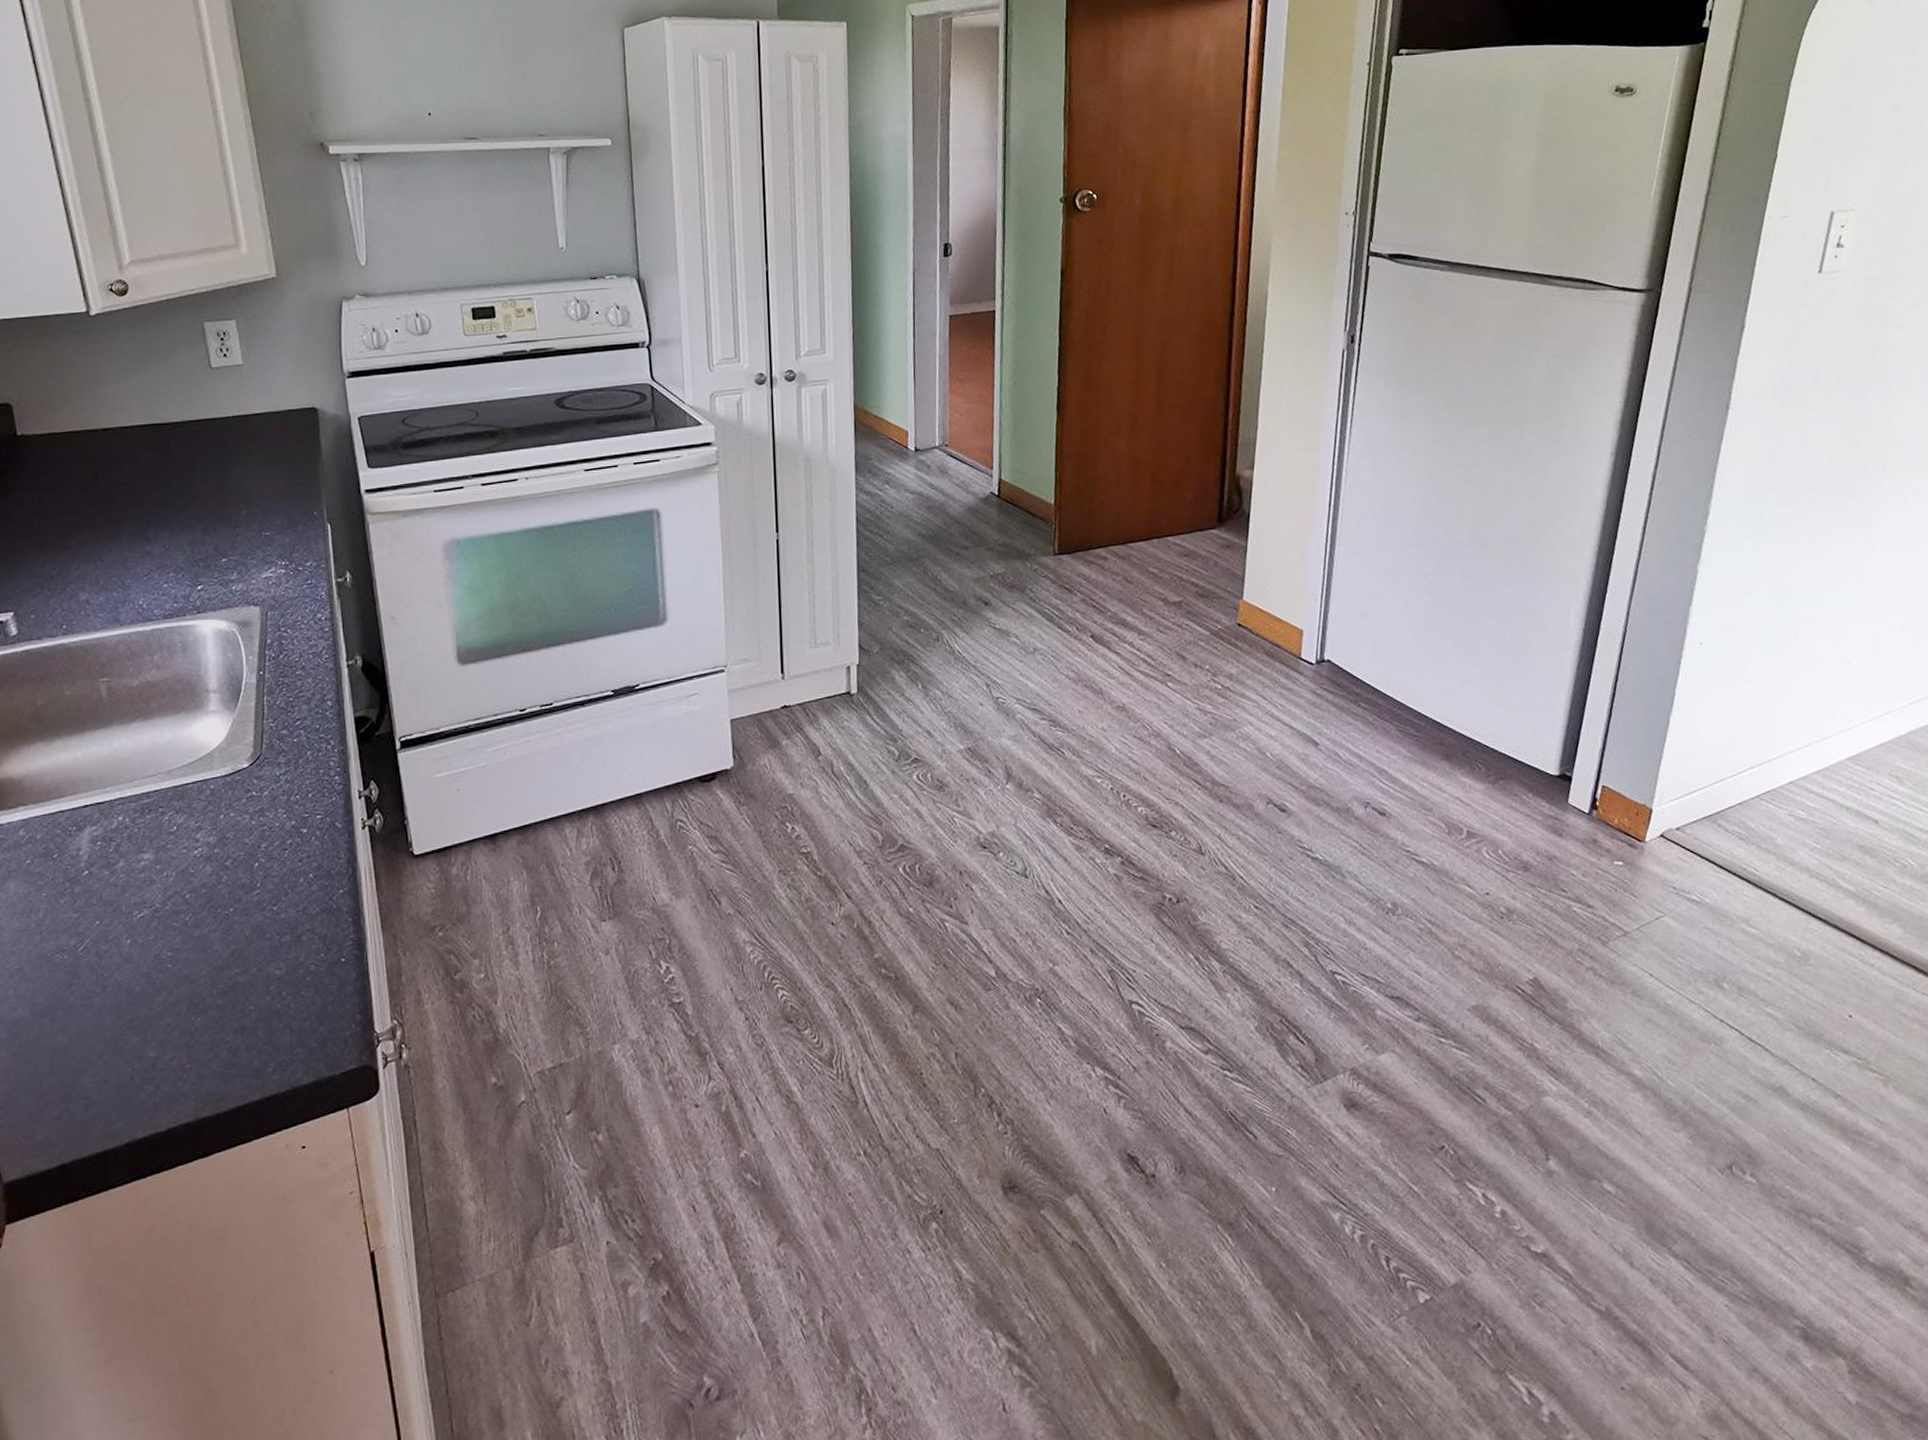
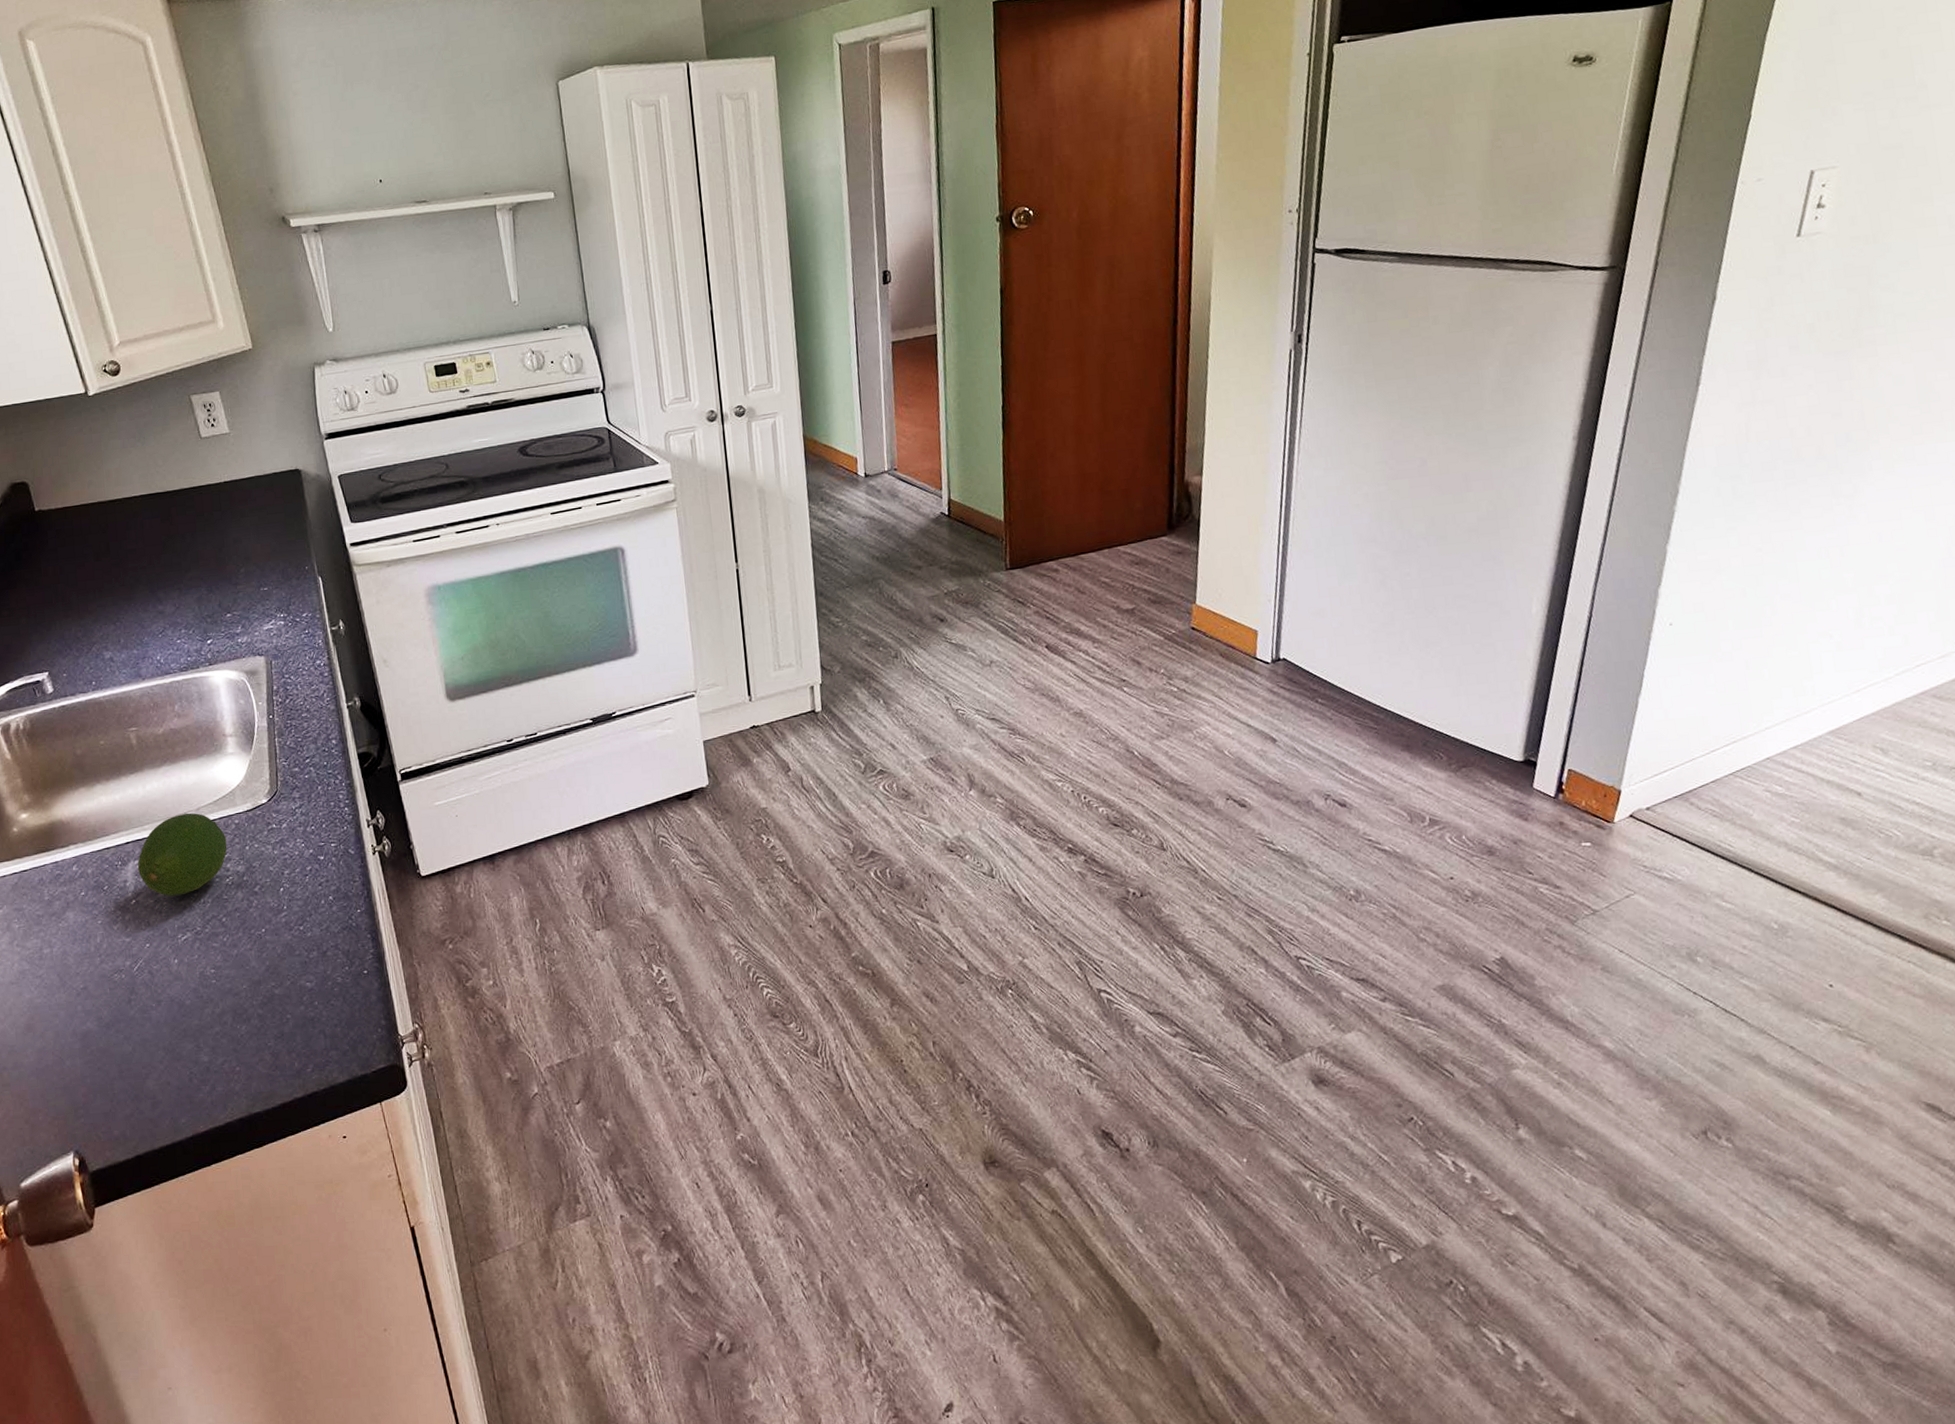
fruit: none [94,775,199,868] -> present [137,813,227,897]

